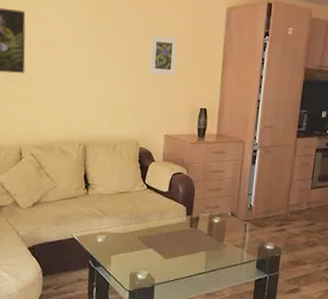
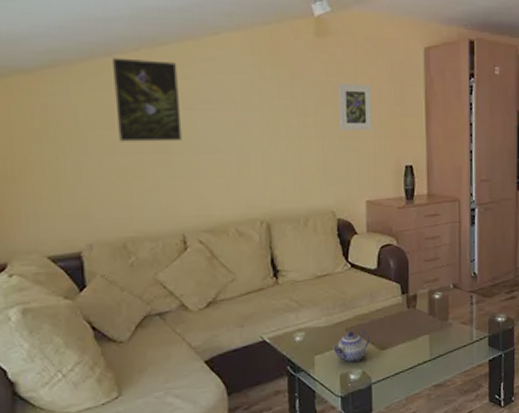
teapot: none [126,240,157,266] -> present [333,330,371,363]

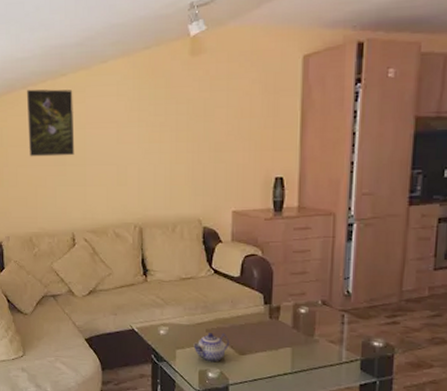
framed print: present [337,84,373,130] -> none [209,98,244,143]

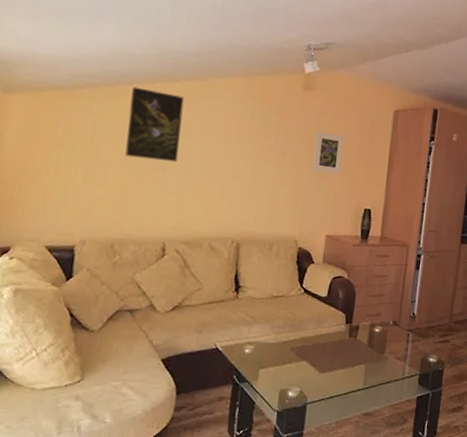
teapot: present [193,333,230,363] -> none [277,351,312,381]
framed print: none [209,98,244,143] -> present [313,131,345,174]

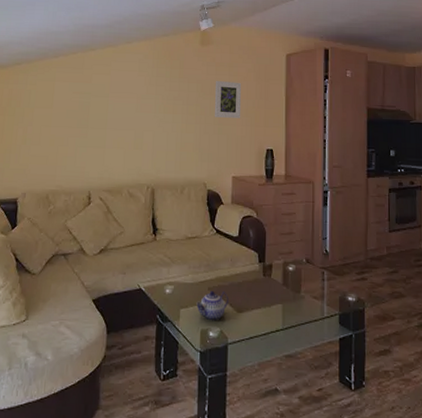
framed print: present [125,86,185,163] -> none [54,58,100,120]
teapot: none [277,351,312,381] -> present [196,291,229,321]

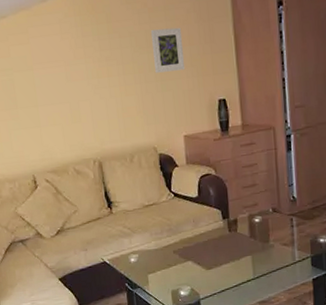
teapot: present [196,291,229,321] -> none [163,252,197,281]

